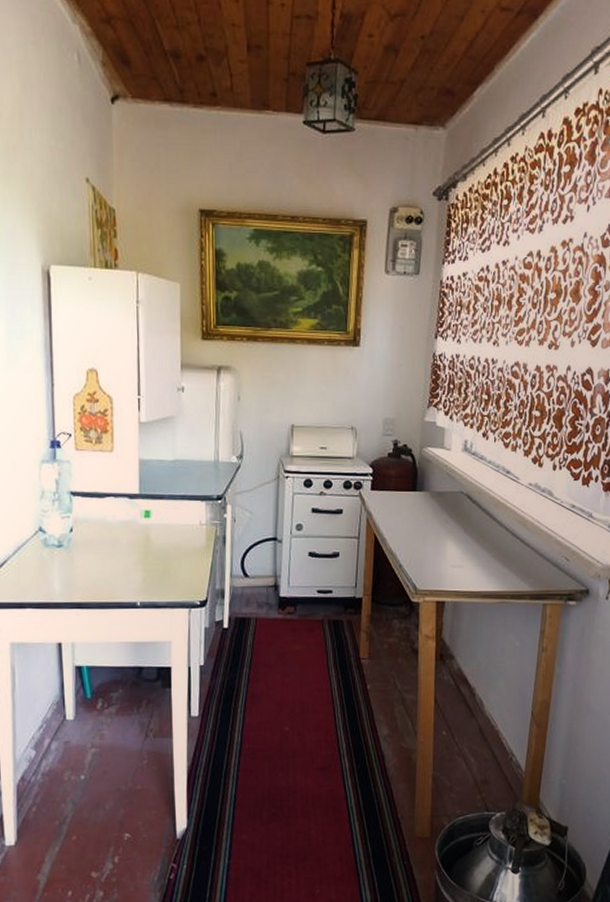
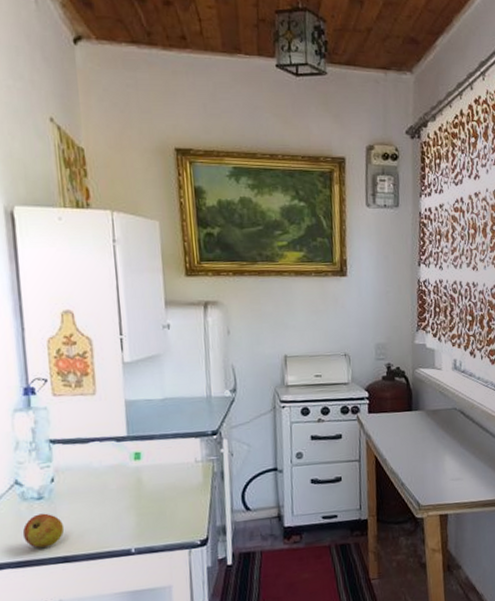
apple: none [43,560,80,592] -> present [22,513,65,548]

